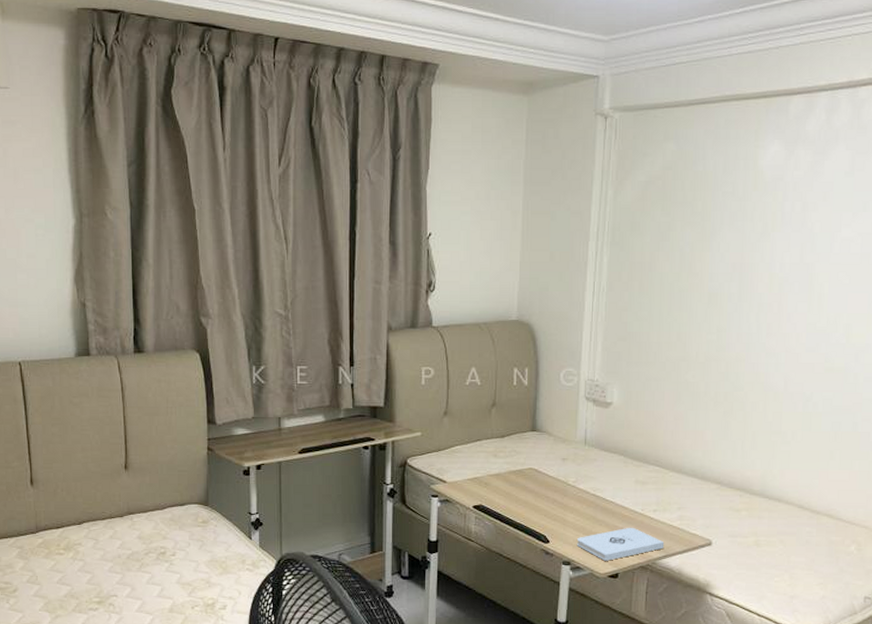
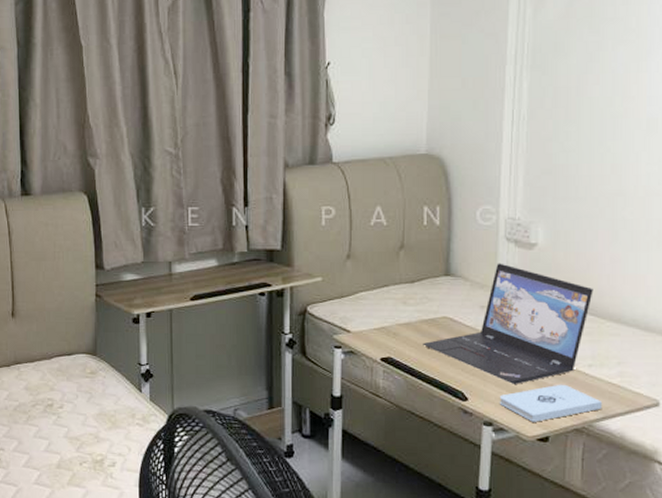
laptop: none [511,420,659,528] -> present [423,263,593,384]

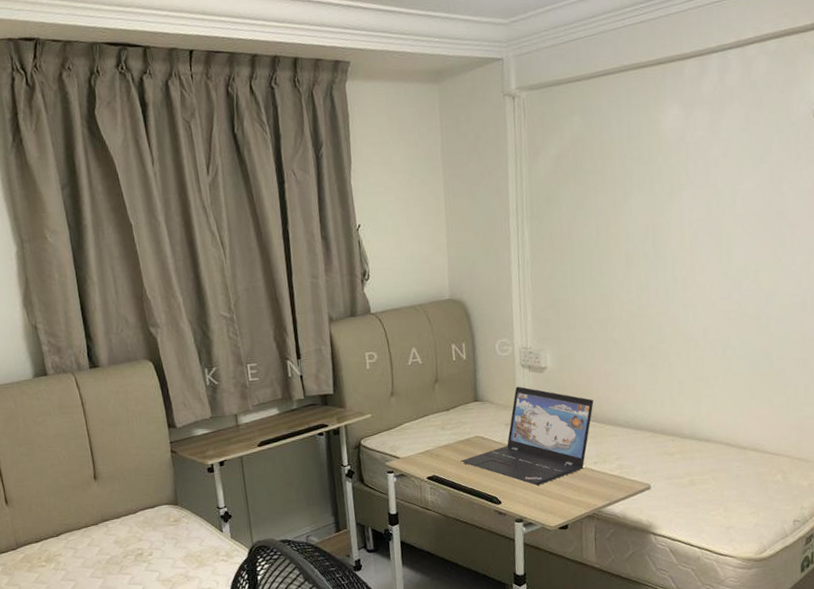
notepad: present [499,384,603,422] -> none [526,480,608,515]

